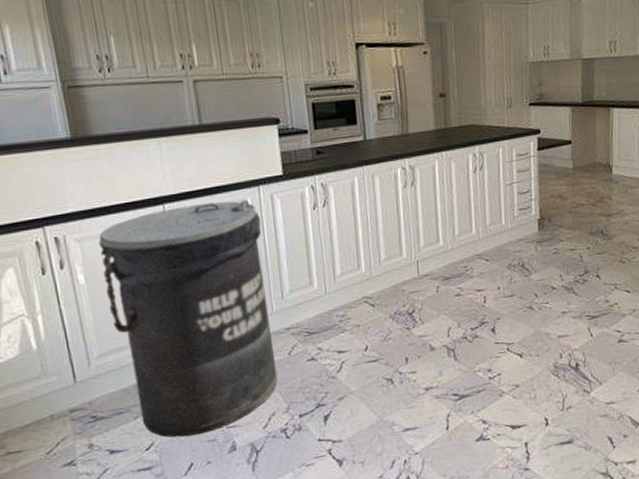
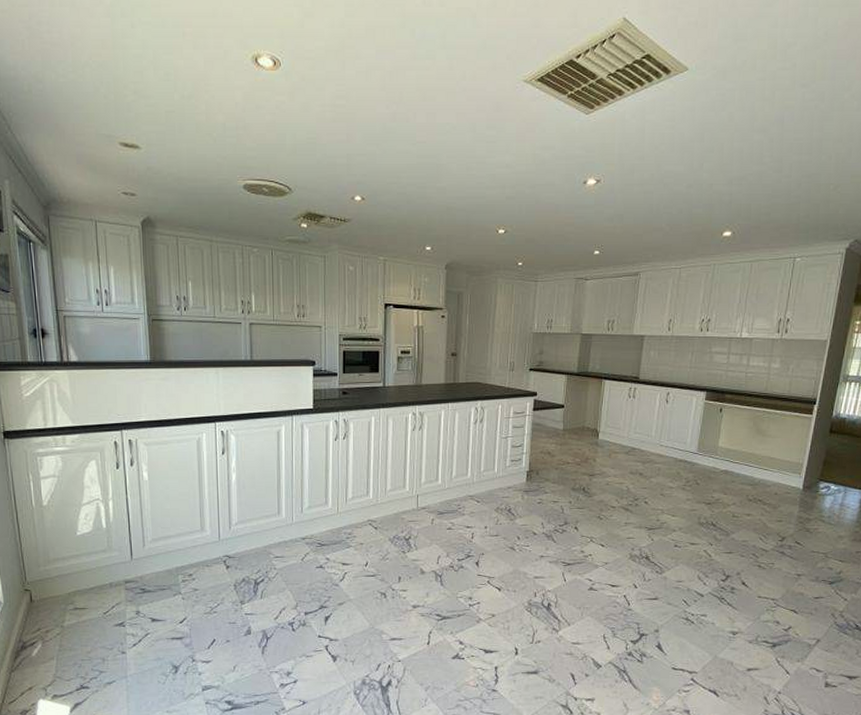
trash can: present [98,199,278,437] -> none [161,425,292,616]

